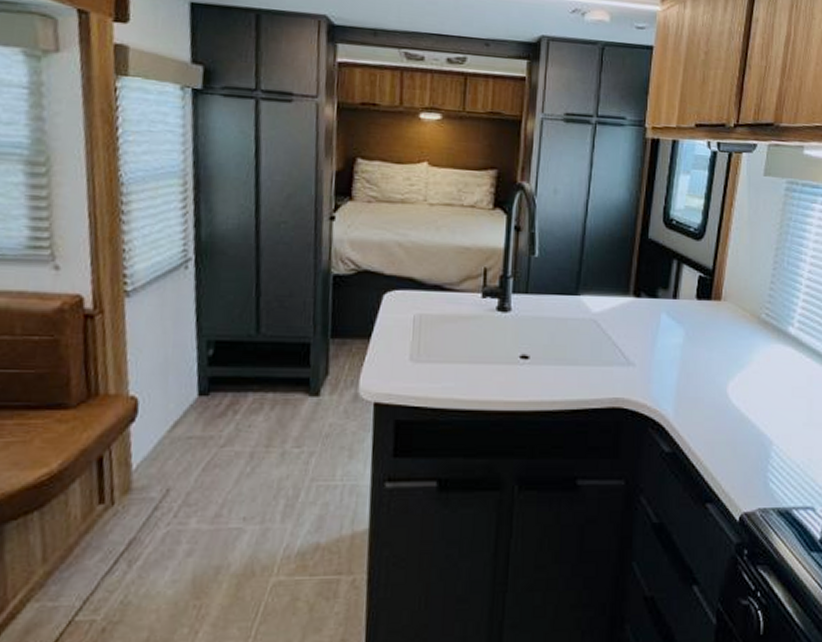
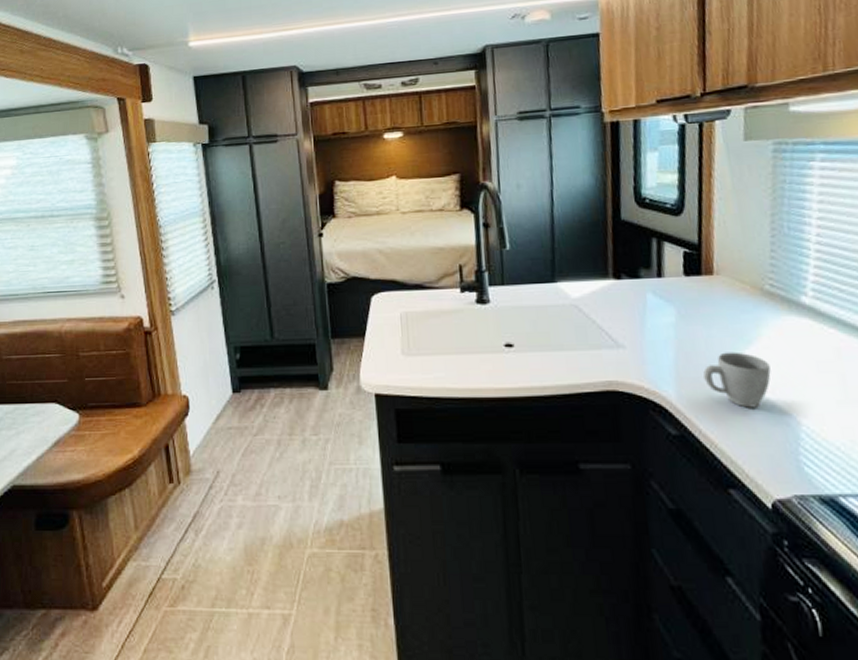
mug: none [700,374,755,428] -> present [703,352,771,408]

